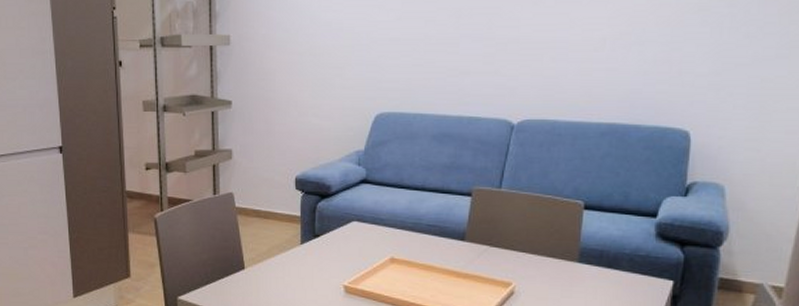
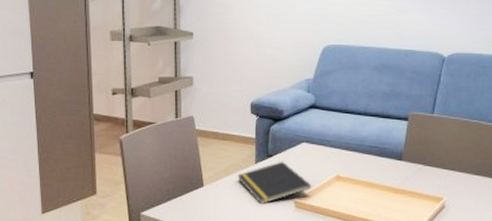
notepad: none [281,241,364,289] -> present [237,161,312,204]

